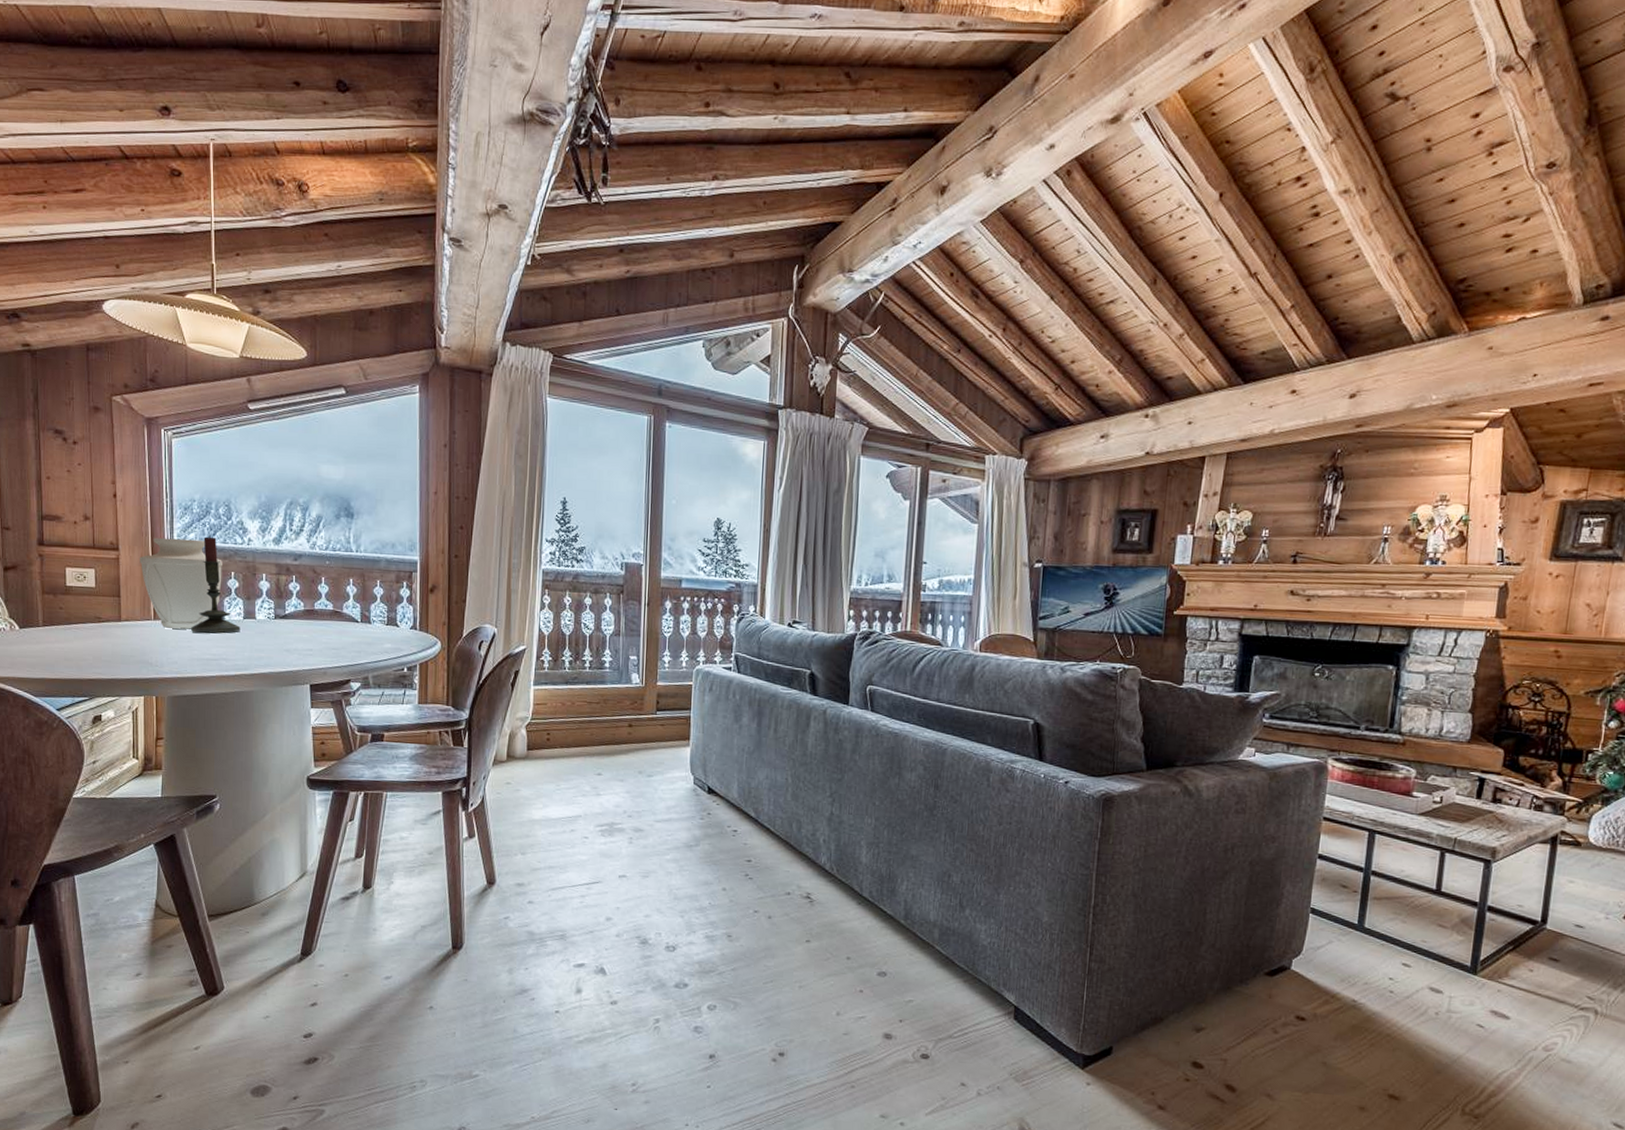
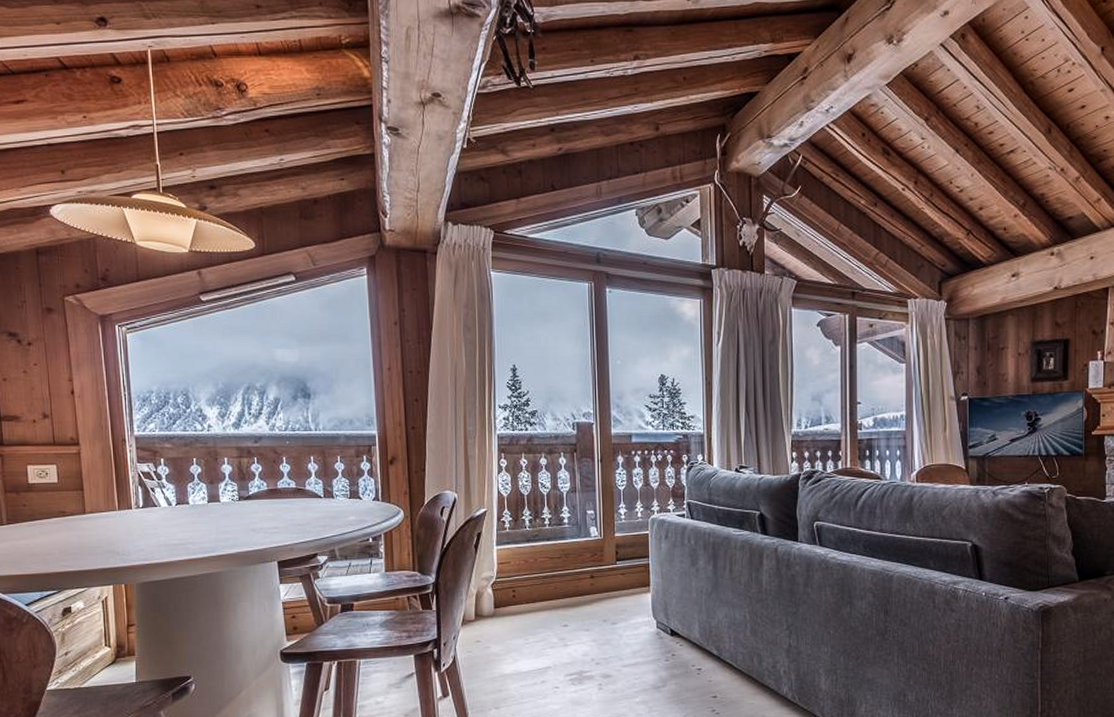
vase: present [139,537,222,630] -> none [101,429,184,518]
candle: present [191,534,241,634] -> none [156,423,206,519]

